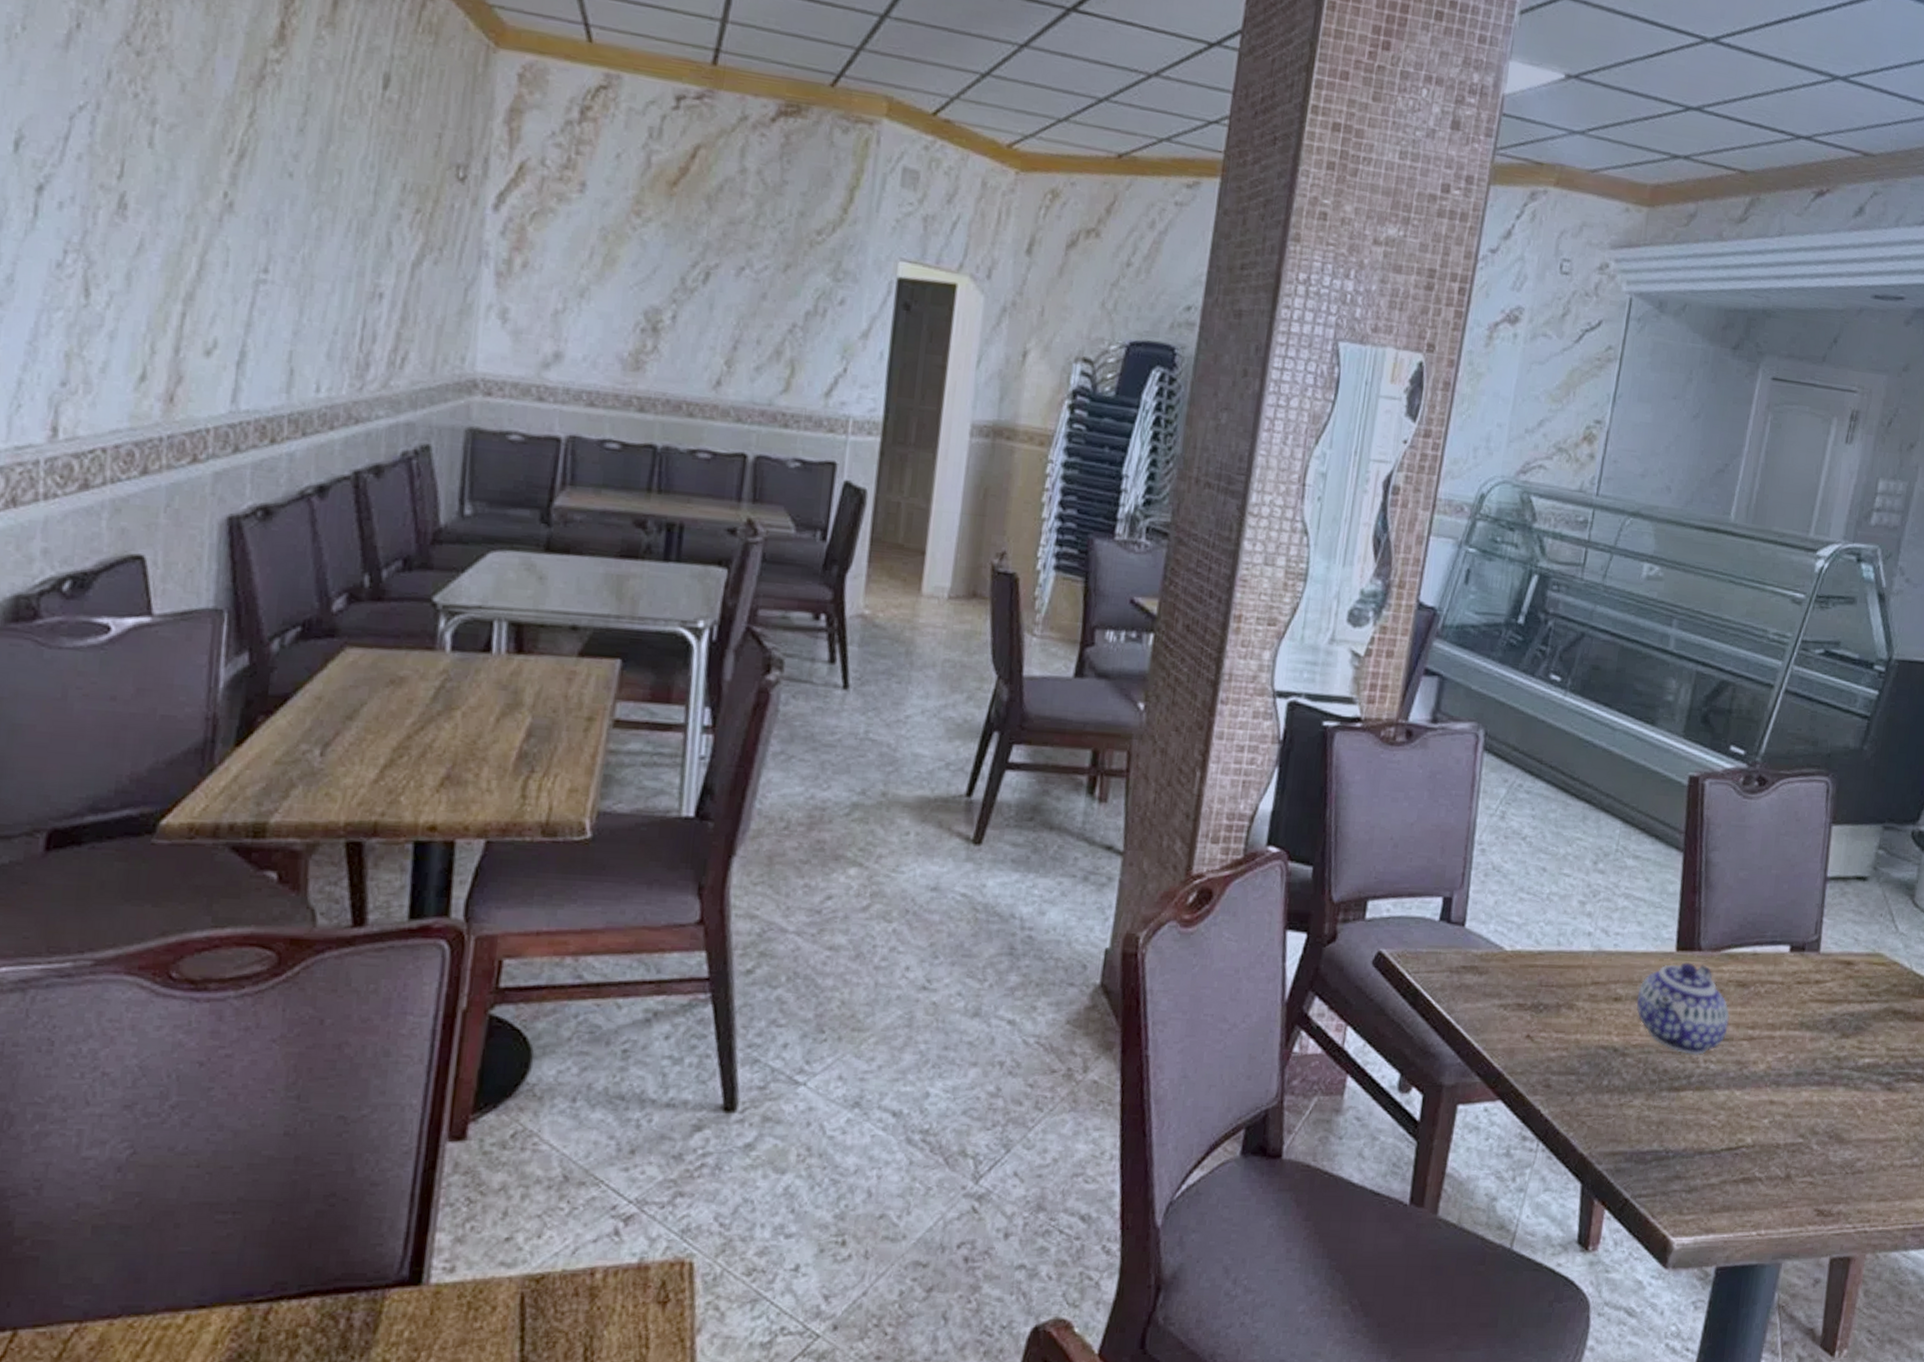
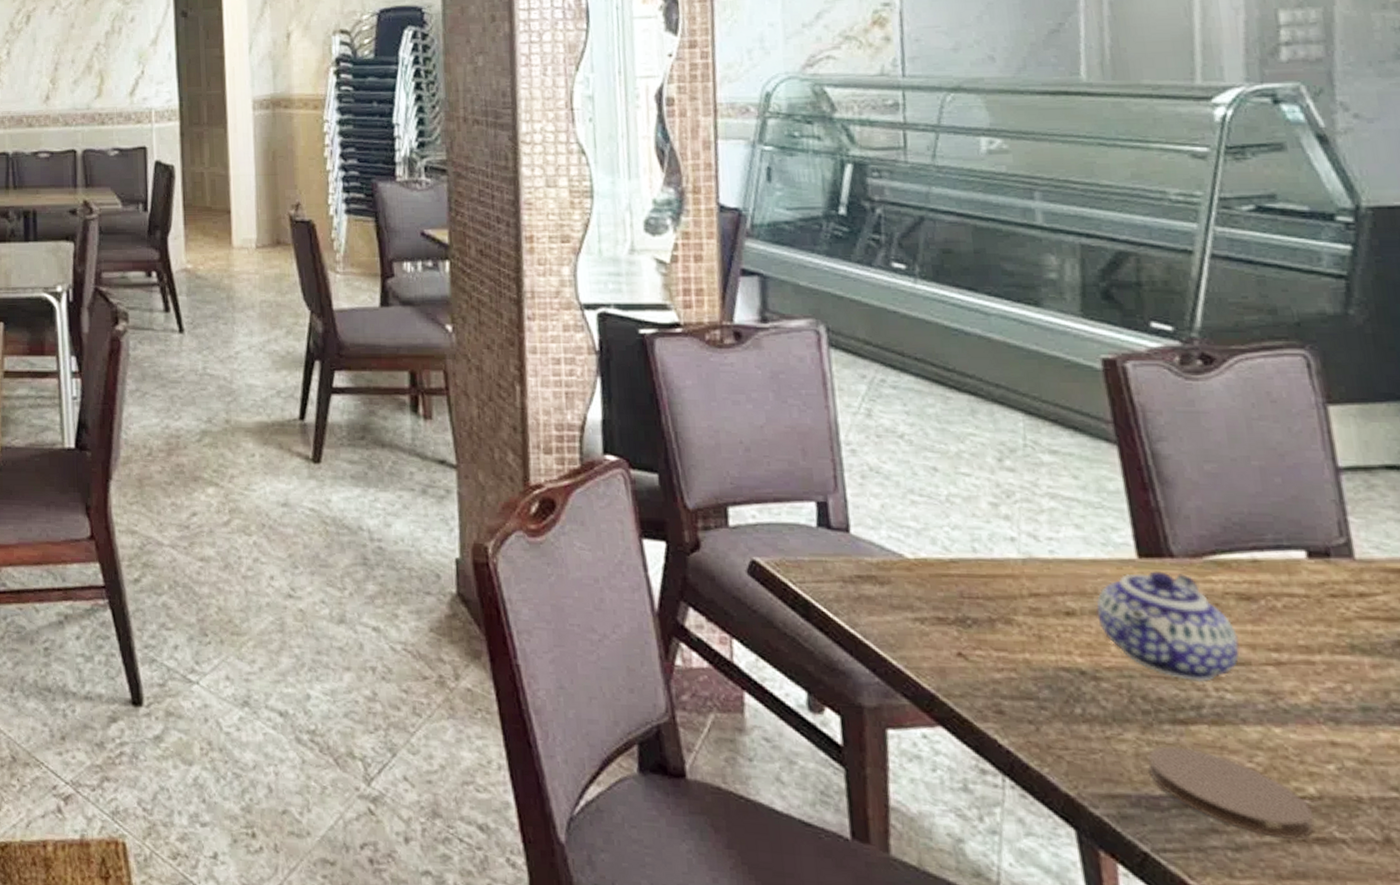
coaster: none [1643,1110,1746,1181] -> present [1147,746,1314,840]

